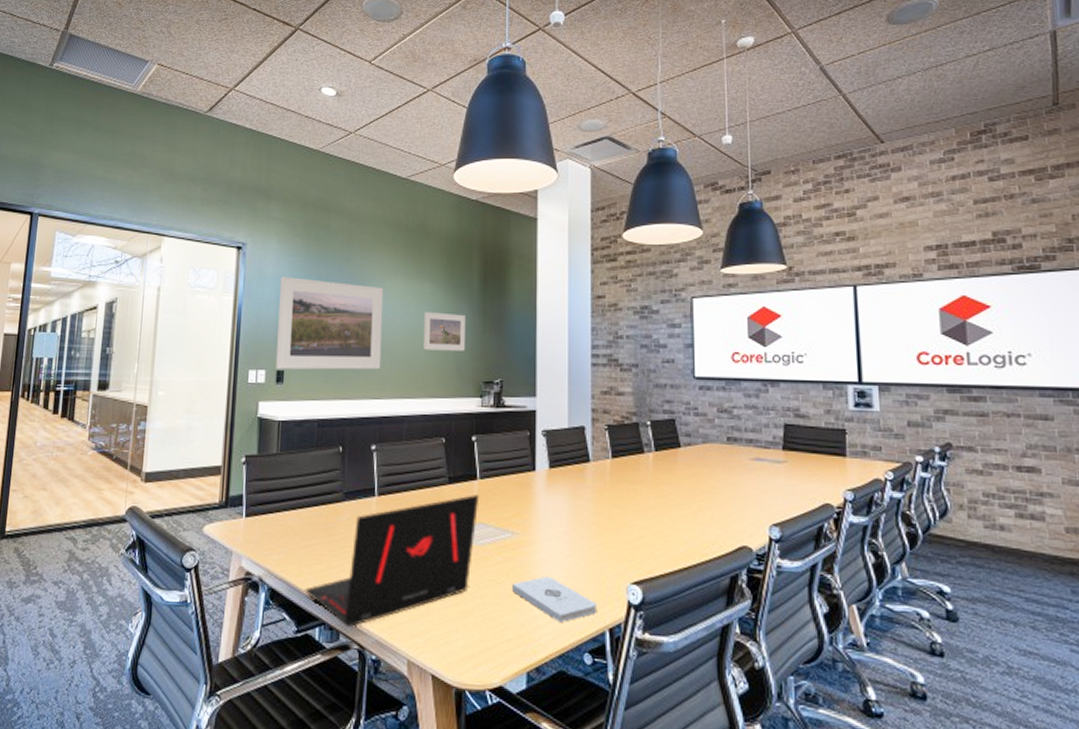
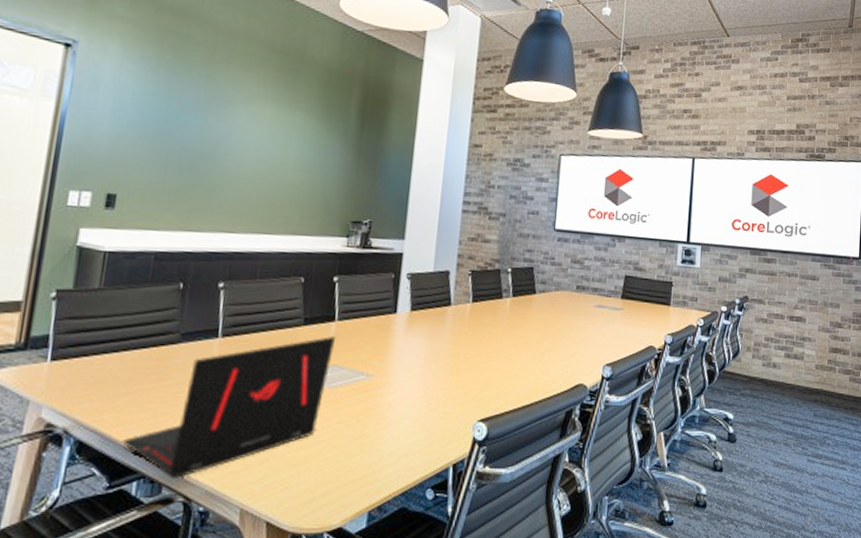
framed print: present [276,276,384,370] -> none [106,85,249,201]
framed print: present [424,312,465,351] -> none [289,143,339,188]
notepad: present [512,576,598,623] -> none [361,417,444,462]

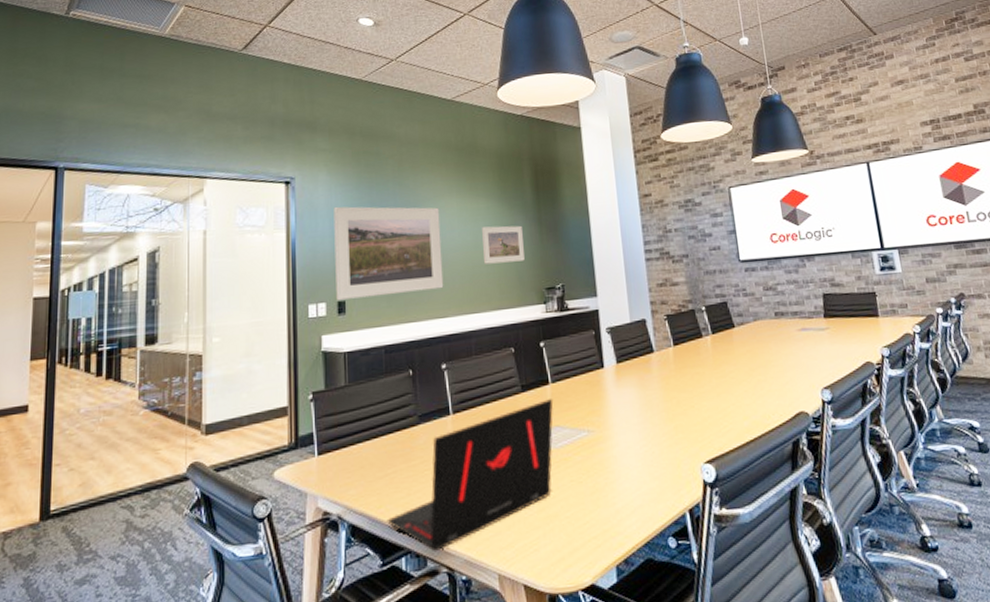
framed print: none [106,85,249,201] -> present [333,206,444,300]
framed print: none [289,143,339,188] -> present [482,225,525,264]

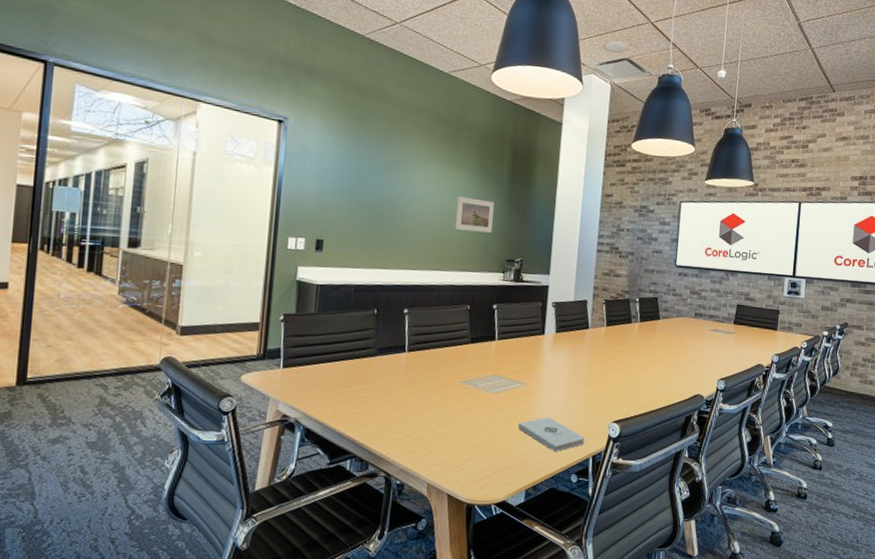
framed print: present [333,206,444,300] -> none [315,152,422,244]
laptop: present [387,399,554,551] -> none [338,352,497,459]
notepad: none [593,468,676,512] -> present [518,417,585,453]

